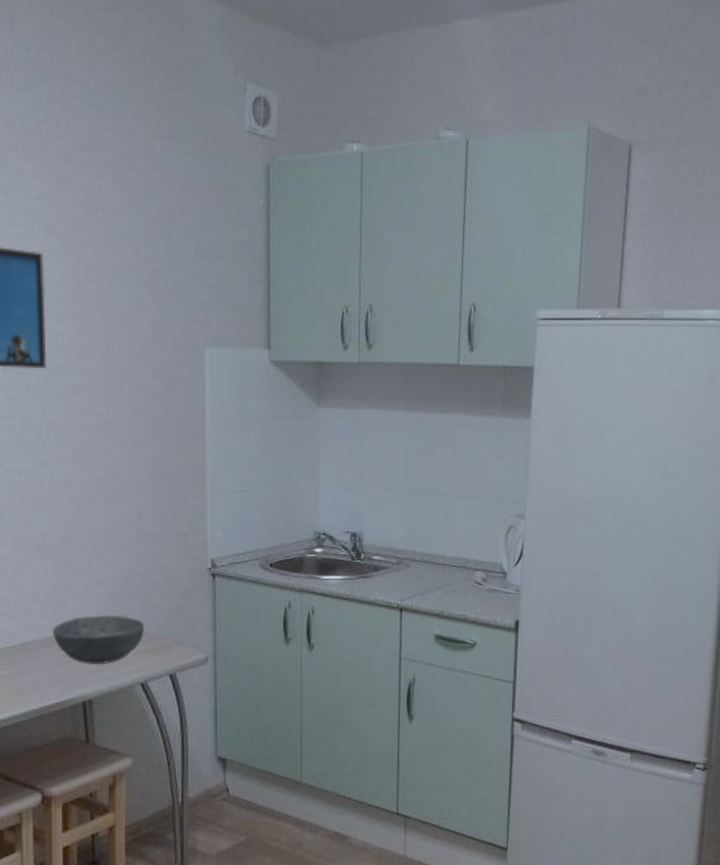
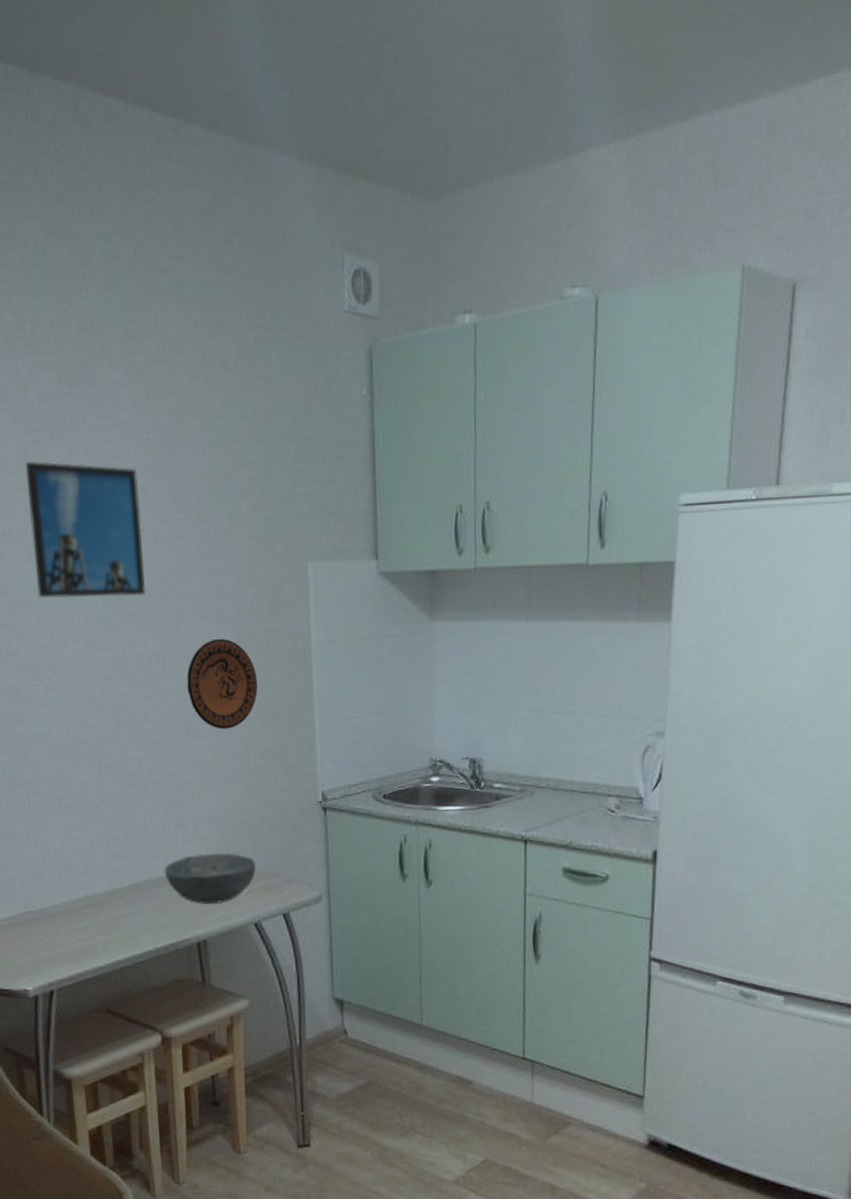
decorative plate: none [83,412,153,497] -> present [186,638,258,730]

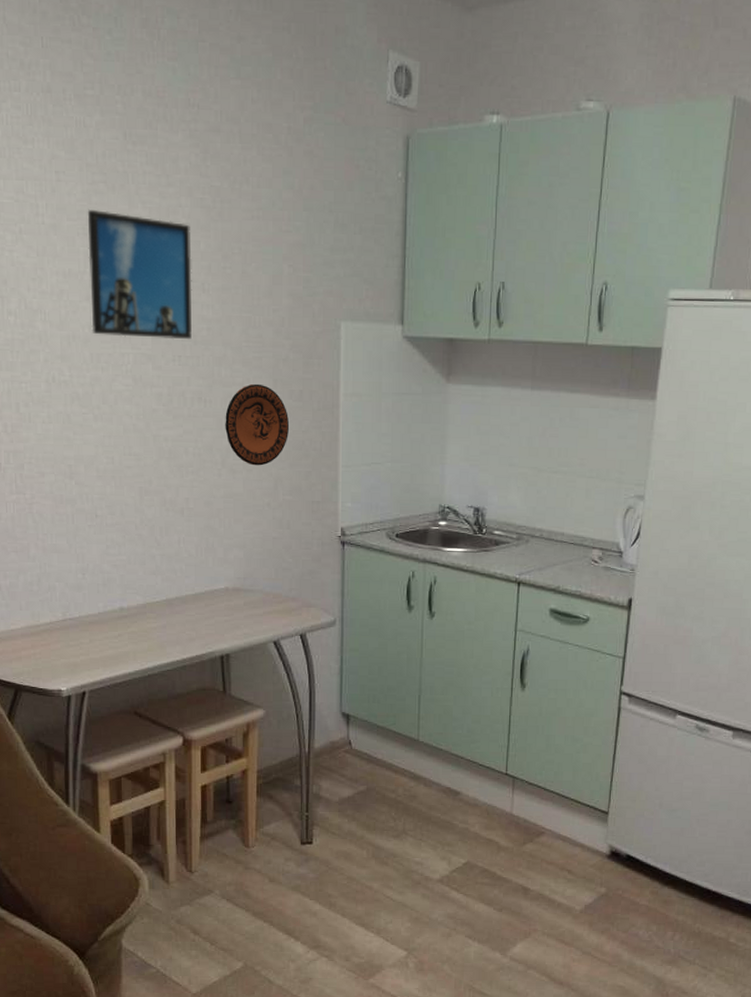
bowl: present [165,853,256,904] -> none [195,576,277,622]

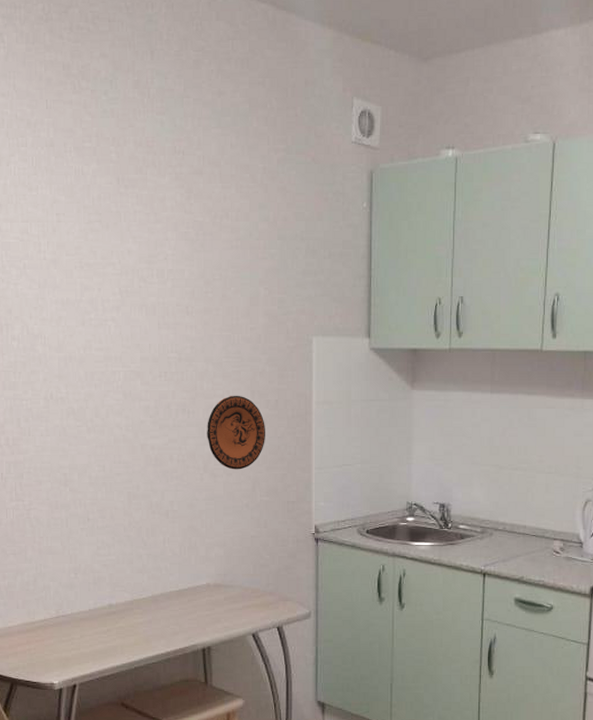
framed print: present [87,209,192,340] -> none [84,245,177,358]

